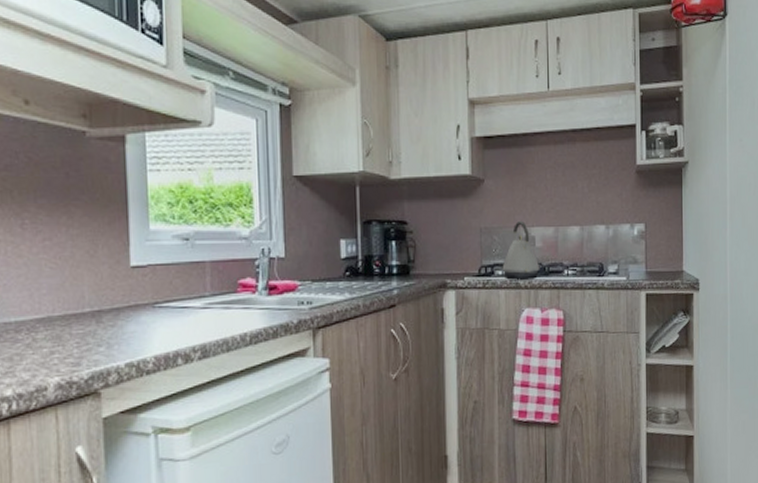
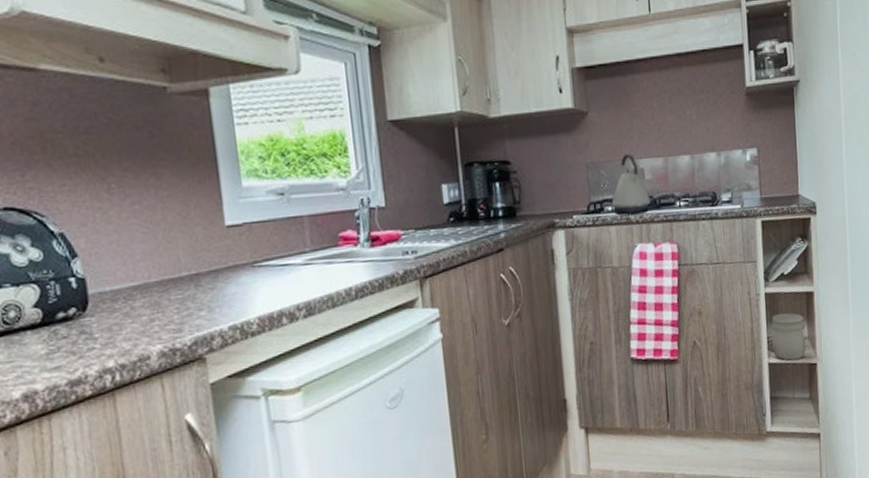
jar: none [650,384,685,431] -> present [771,312,807,361]

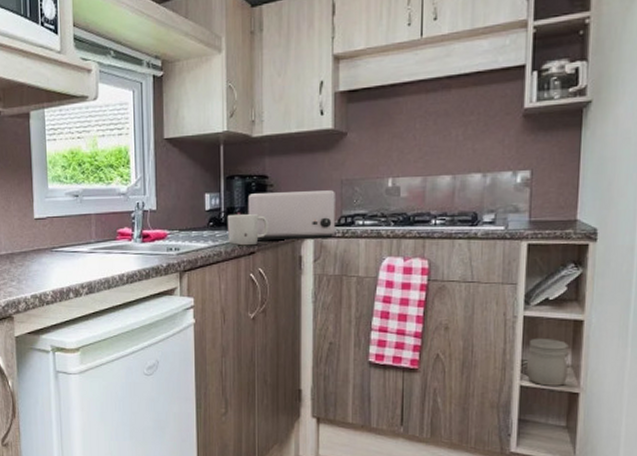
mug: none [468,205,516,244] -> present [227,214,269,246]
toaster: none [490,175,585,236] -> present [247,190,337,241]
kettle: present [611,152,651,216] -> none [363,171,405,231]

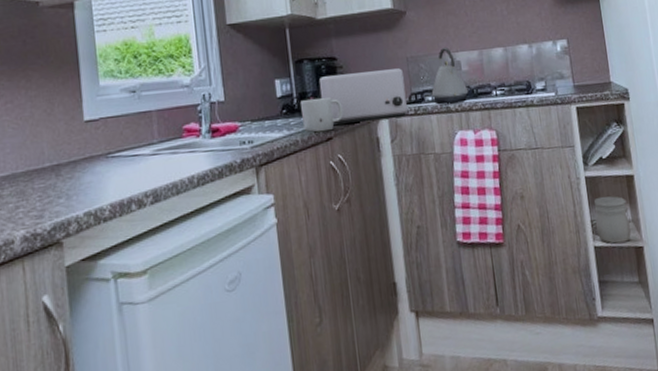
kettle: none [363,171,405,231] -> present [431,47,469,105]

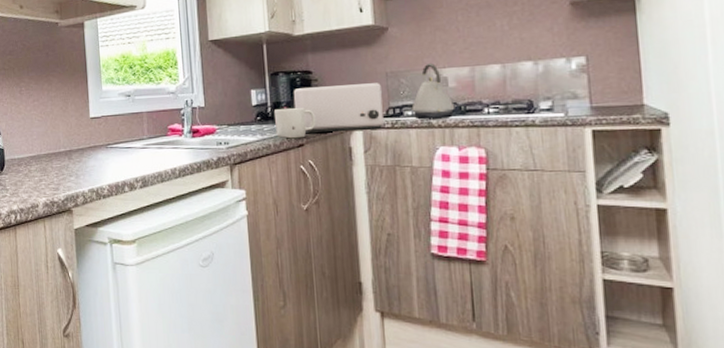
jar: present [593,196,631,244] -> none [606,228,657,280]

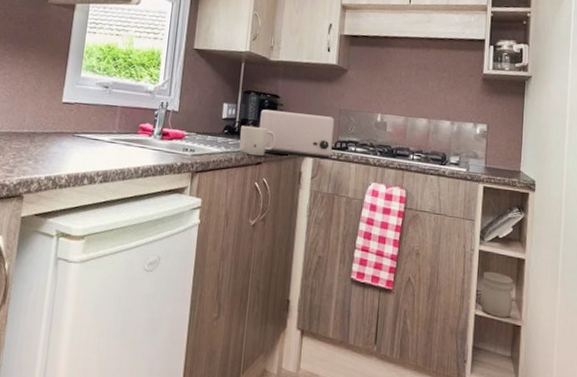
kettle: present [411,62,455,121] -> none [355,107,389,160]
jar: none [606,228,657,280] -> present [479,271,514,318]

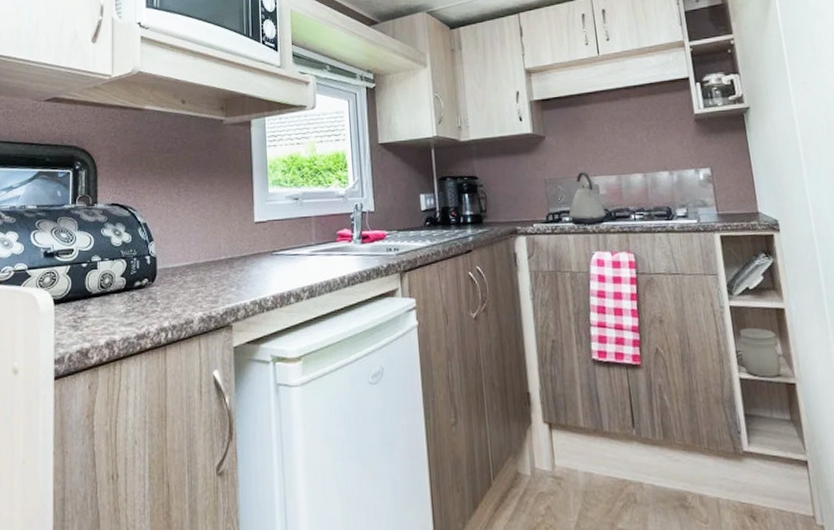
mug: present [239,126,276,157] -> none [442,213,483,245]
toaster: present [259,109,335,160] -> none [460,189,545,240]
kettle: none [355,107,389,160] -> present [568,170,607,226]

